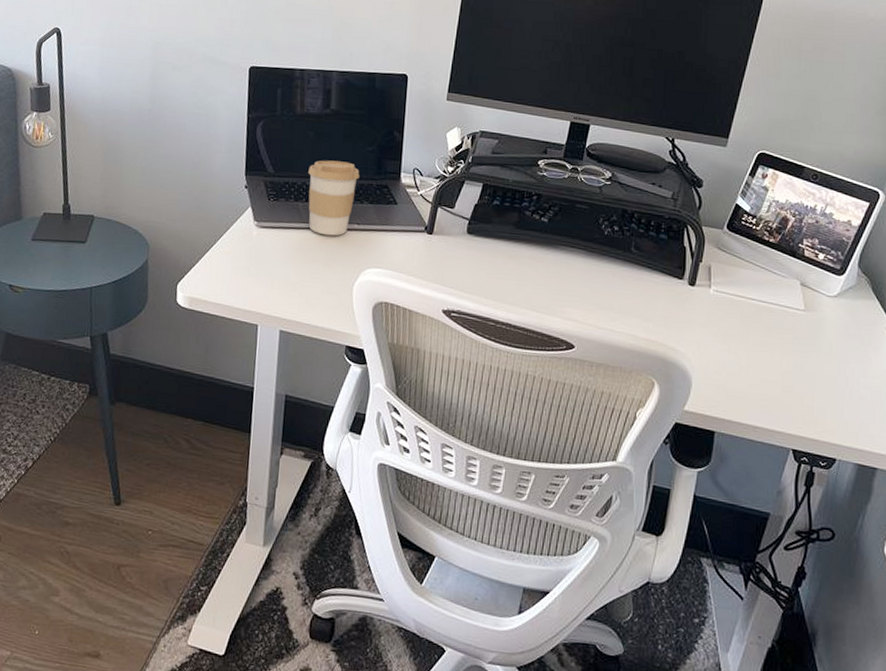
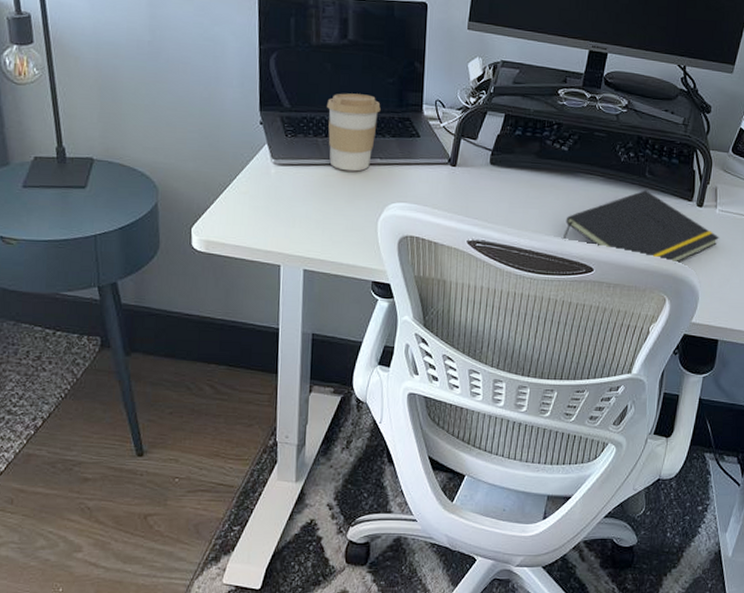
notepad: none [541,265,714,345] -> present [562,190,719,264]

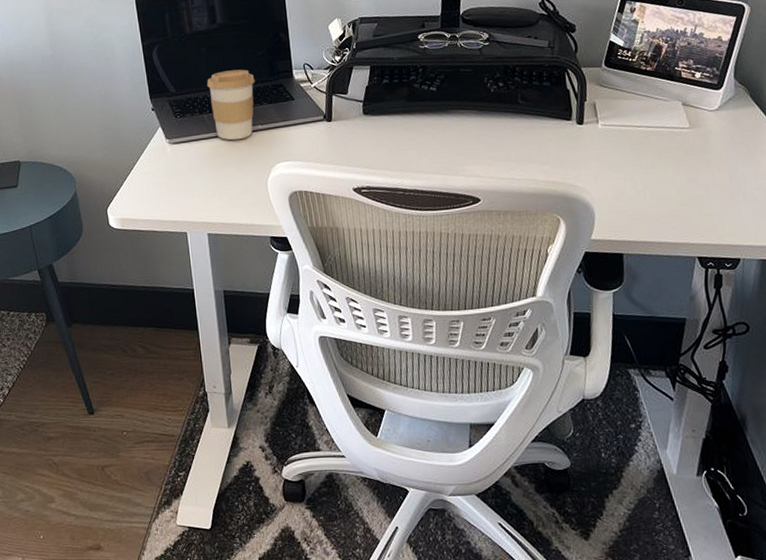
notepad: present [562,190,719,264] -> none [444,116,606,184]

